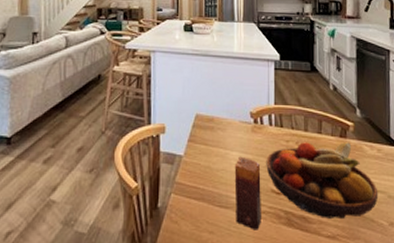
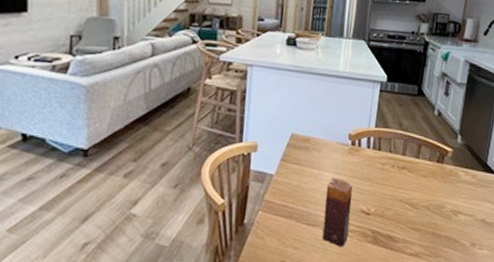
fruit bowl: present [266,142,379,218] -> none [358,165,466,238]

